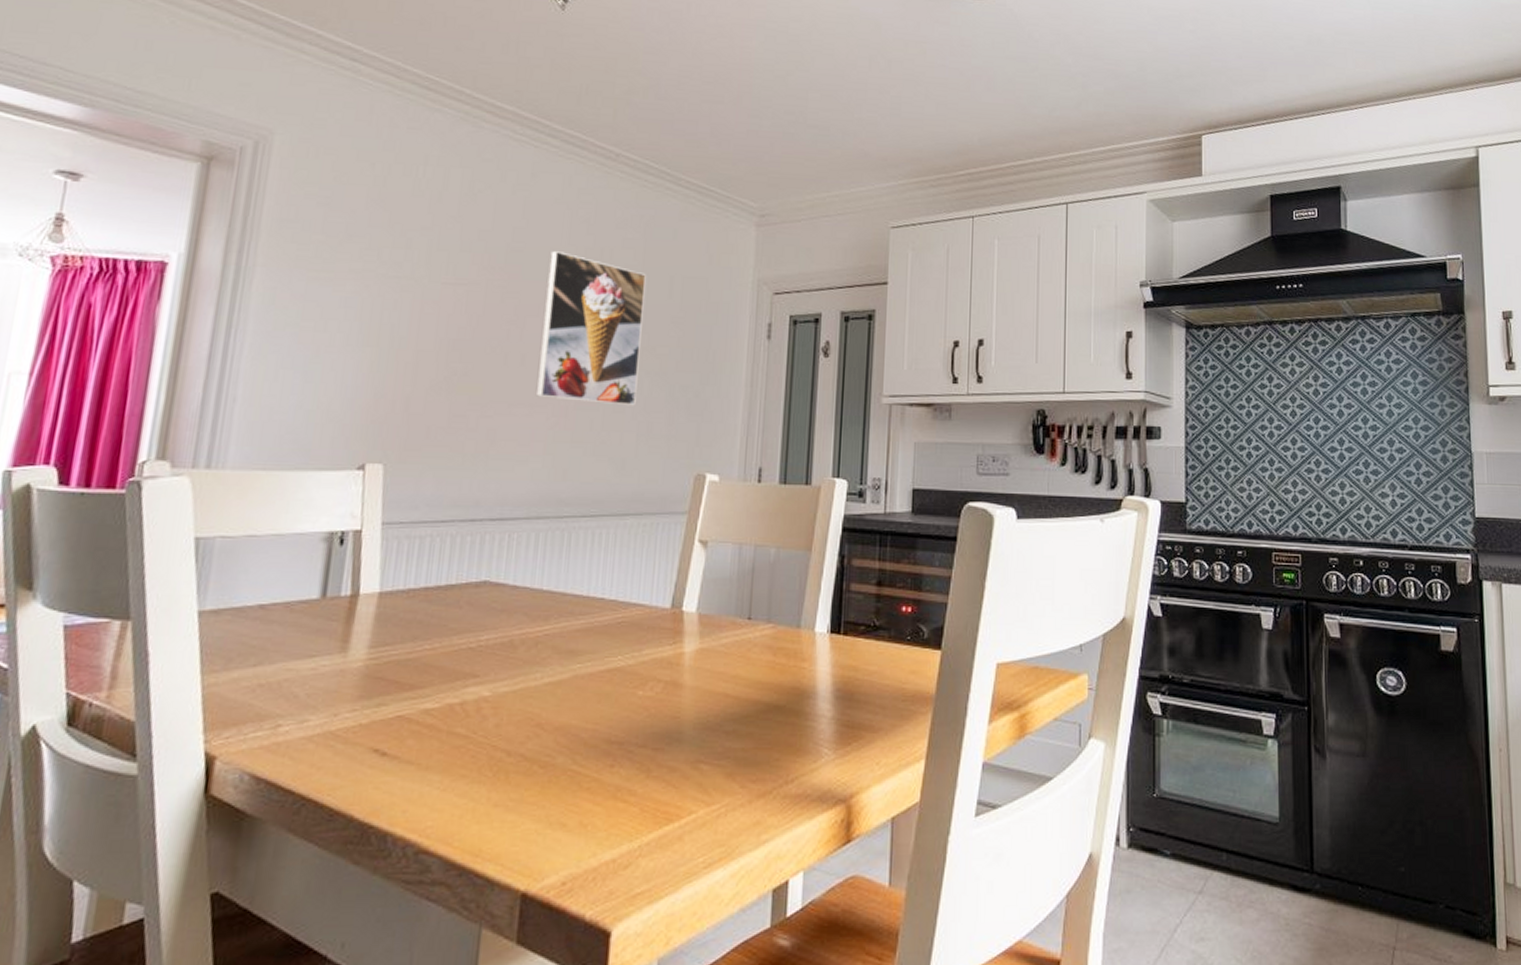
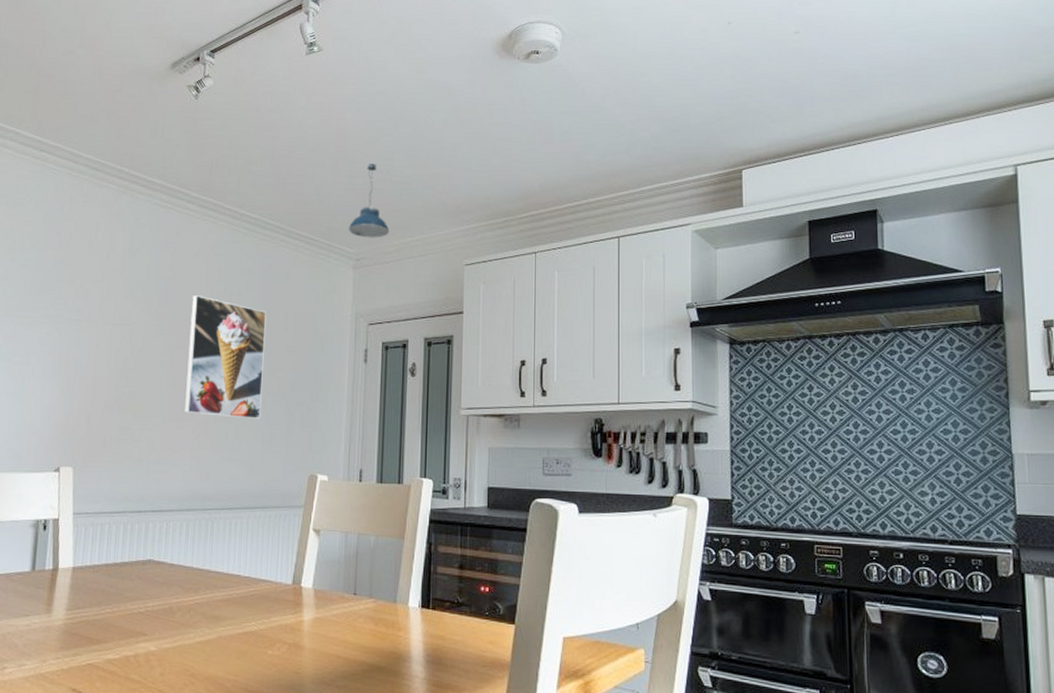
pendant light: none [751,102,802,191] -> present [348,163,390,238]

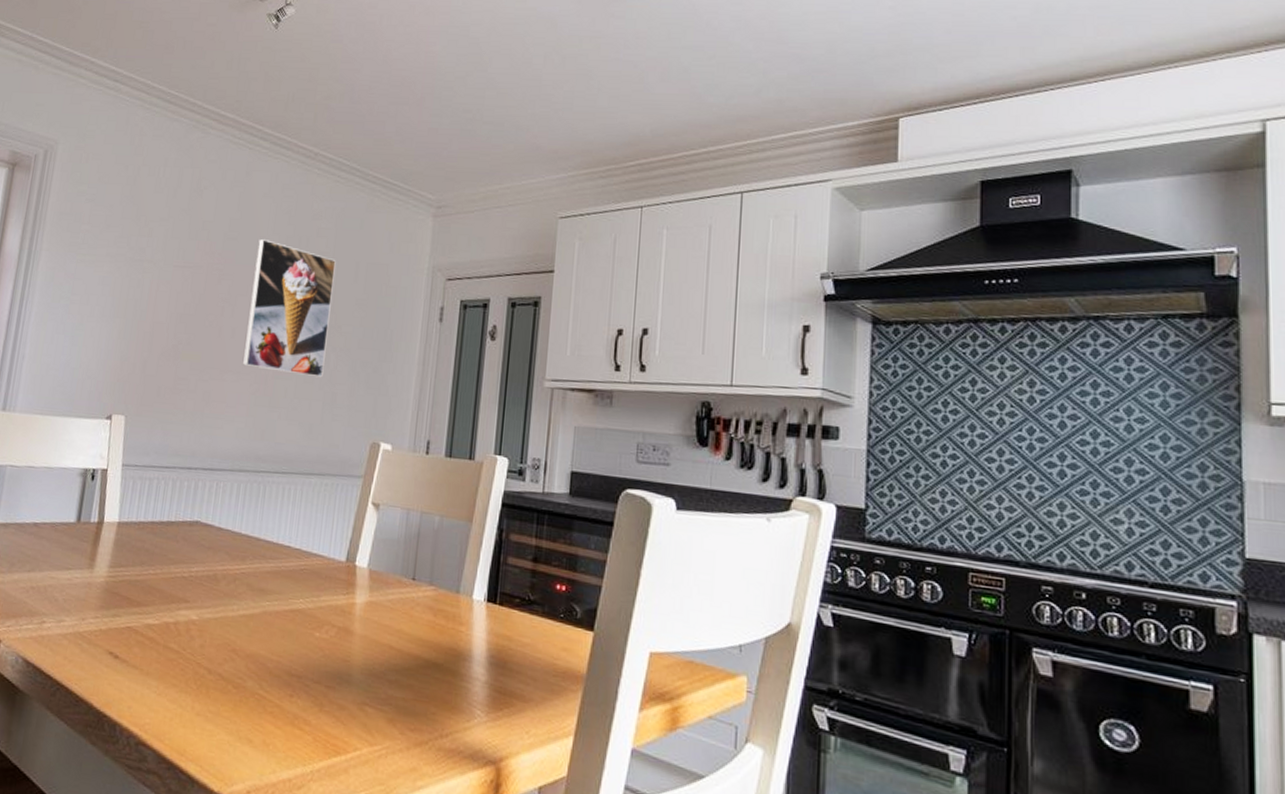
pendant light: present [348,163,390,238] -> none [430,101,476,184]

